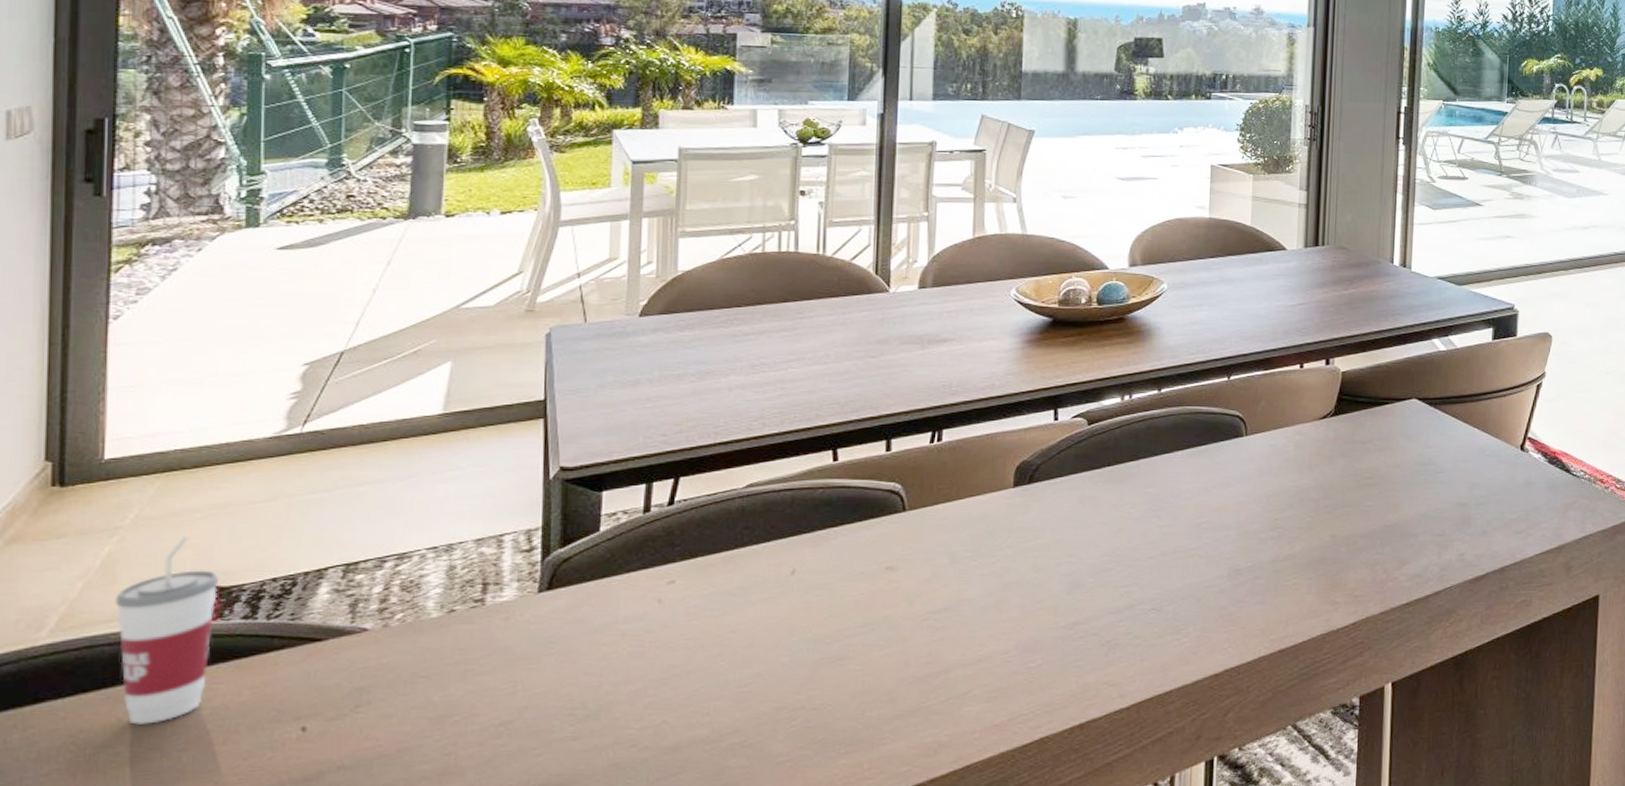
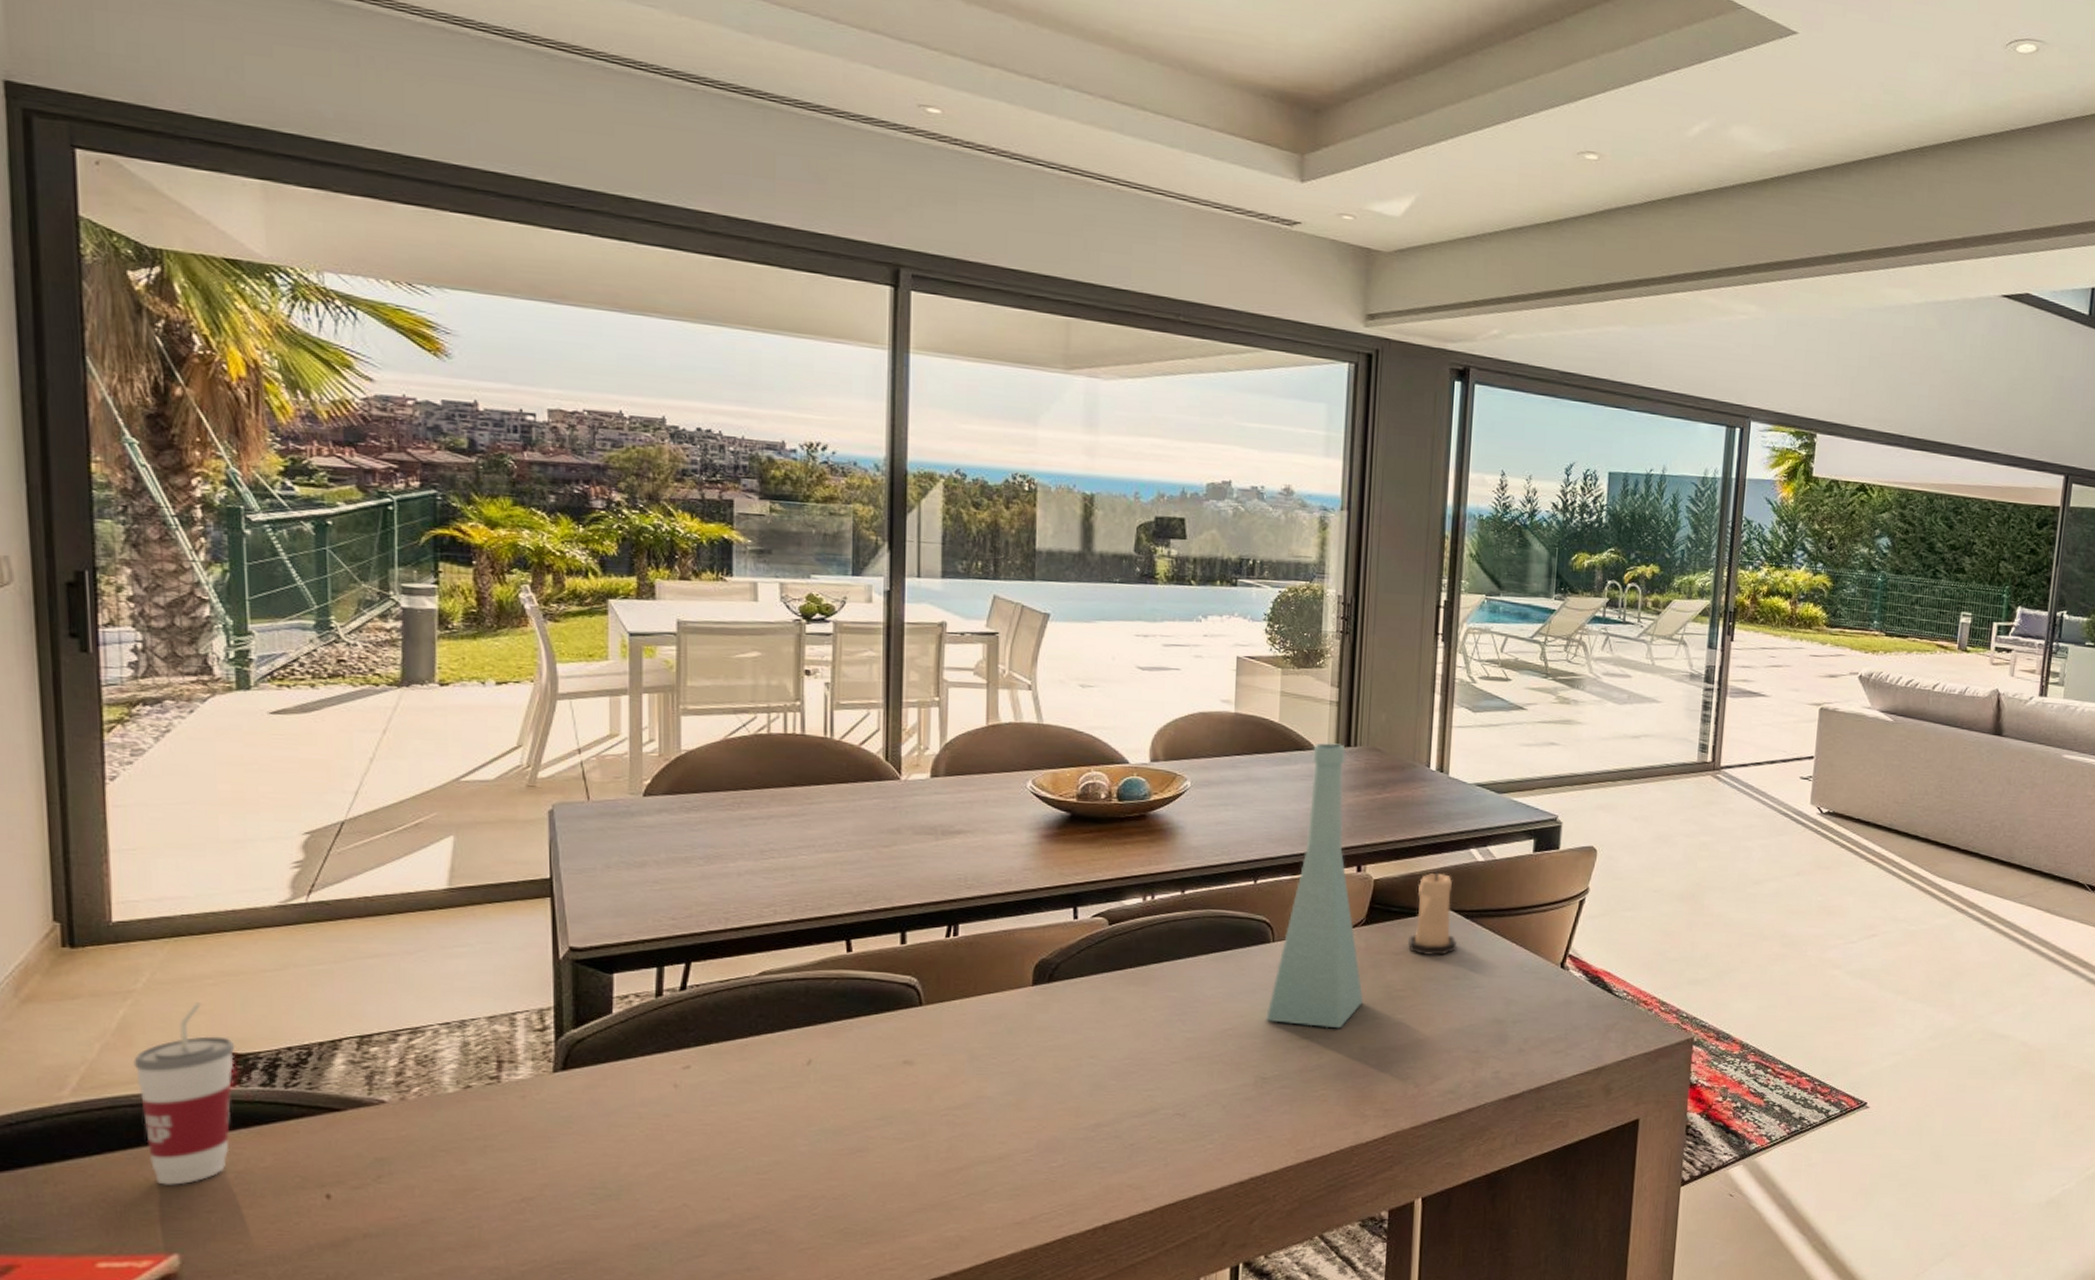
vase: none [1239,243,1334,518] -> present [1266,743,1364,1029]
candle: none [1374,360,1422,443] -> present [1407,870,1458,955]

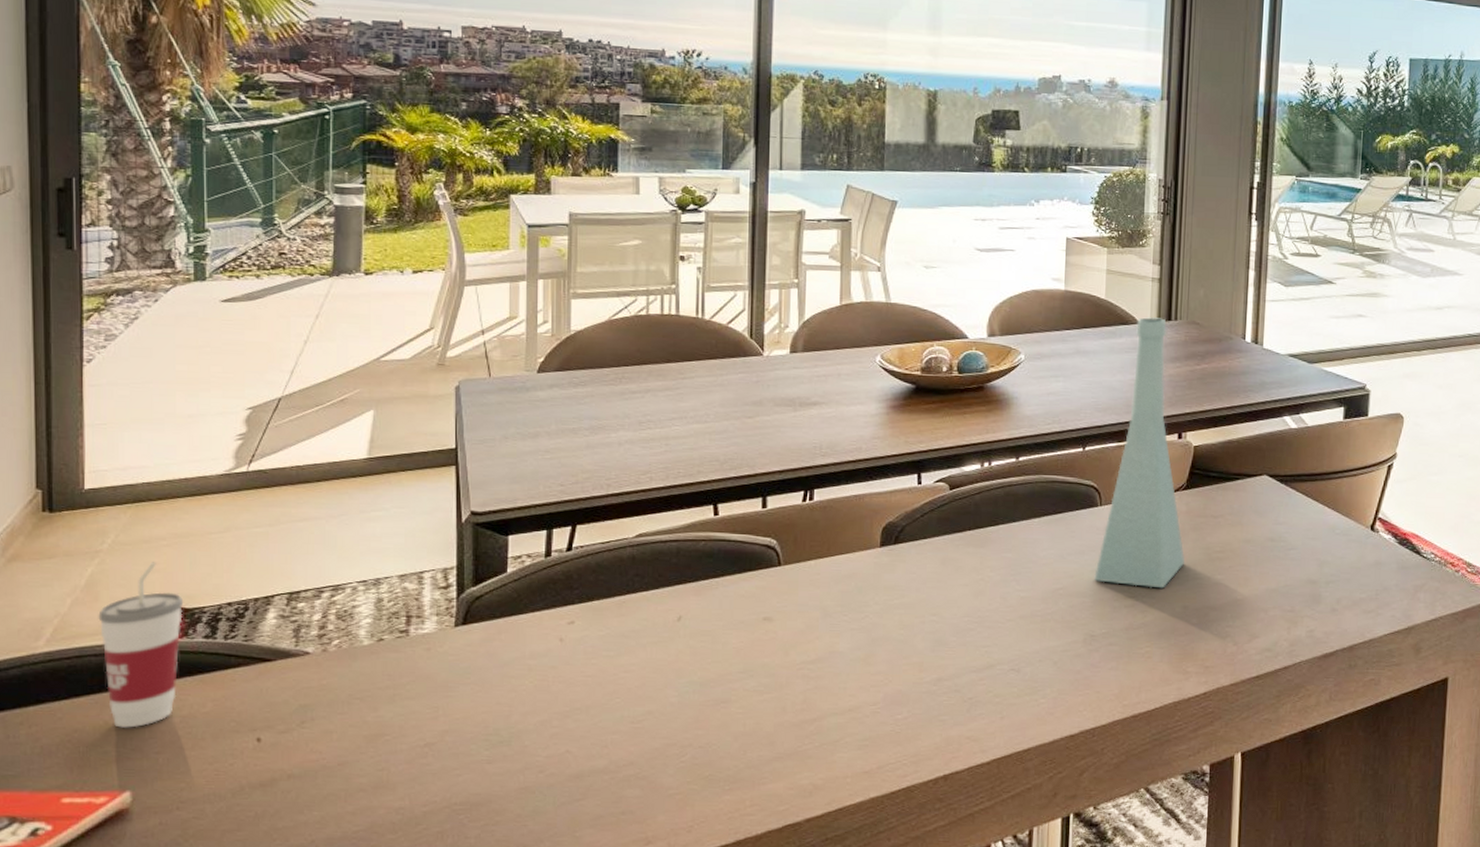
candle: present [1407,870,1458,955] -> none [1225,436,1273,518]

